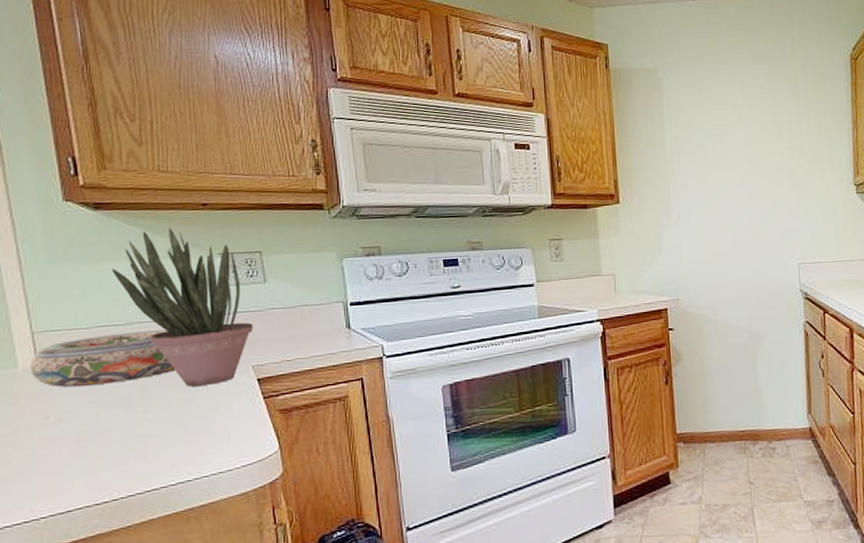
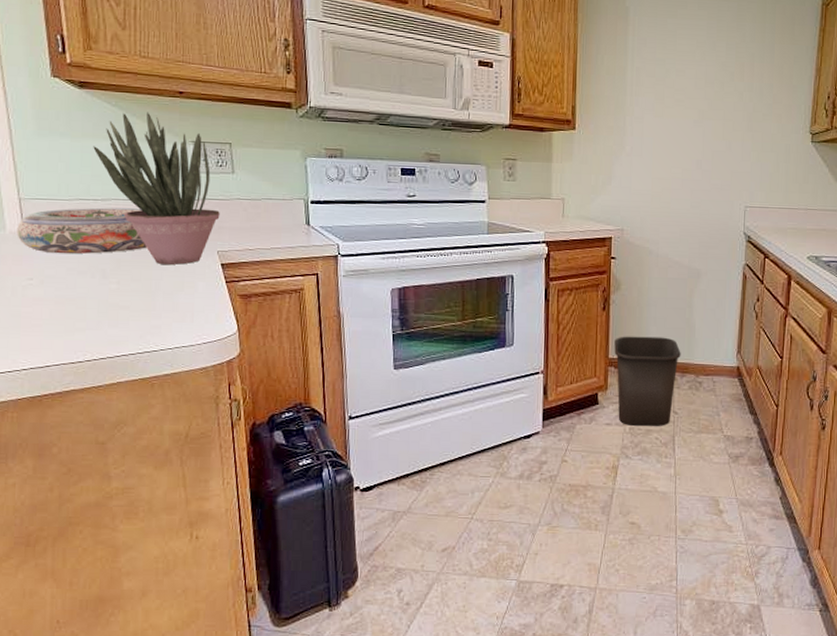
waste bin: none [681,405,751,503] -> present [614,336,681,426]

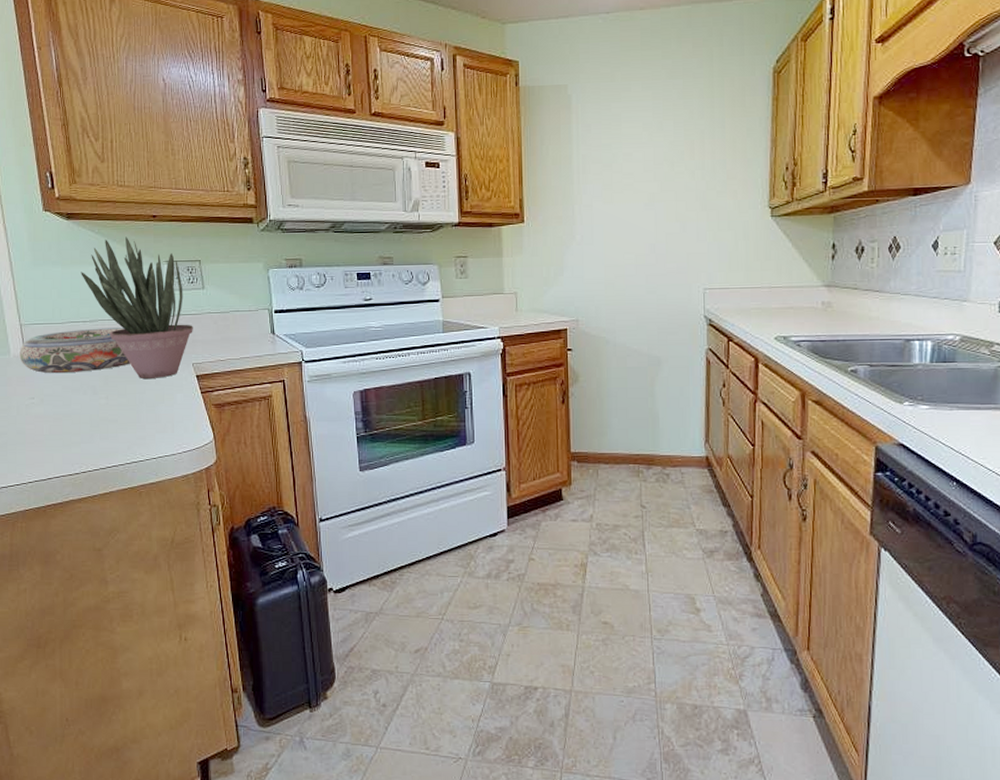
waste bin: present [614,336,681,426] -> none [576,428,646,521]

